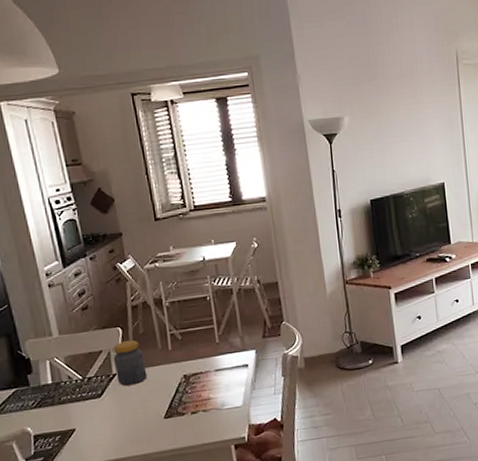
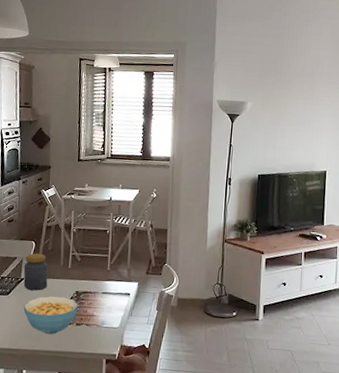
cereal bowl: none [123,384,190,432] -> present [23,296,78,334]

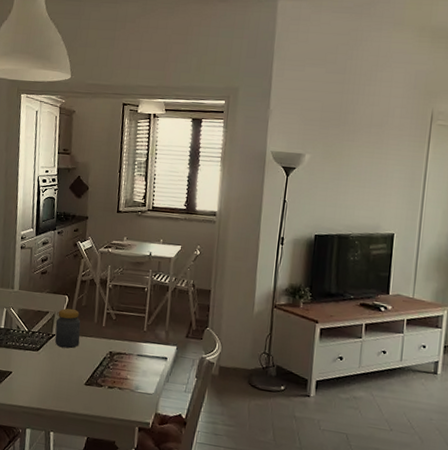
cereal bowl: present [23,296,78,334] -> none [53,355,111,396]

